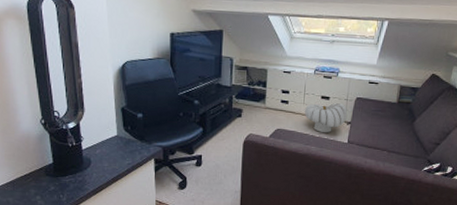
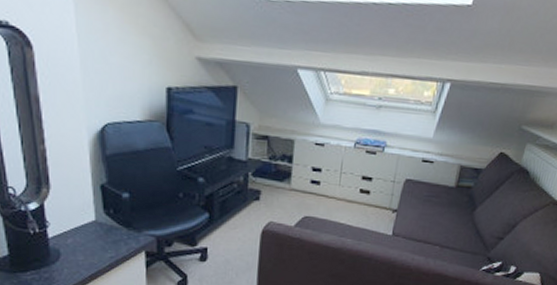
ottoman: present [305,103,348,133] -> none [340,185,394,223]

